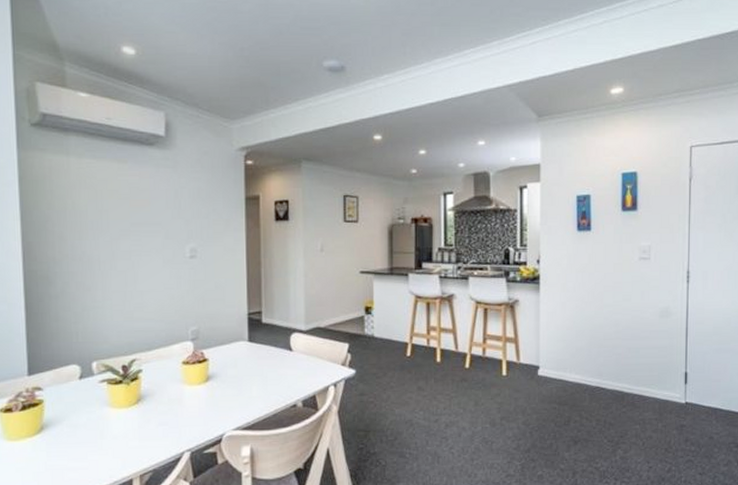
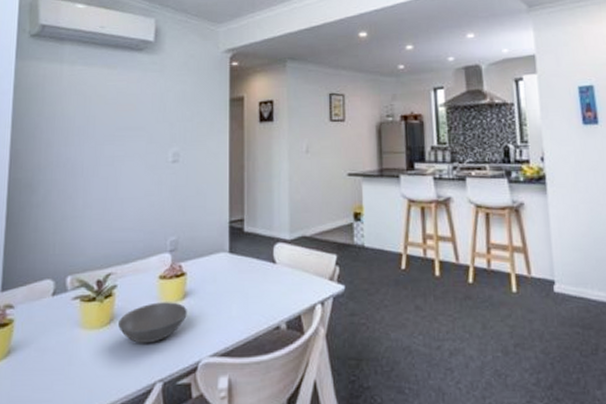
soup bowl: none [146,384,210,420] -> present [118,302,187,344]

